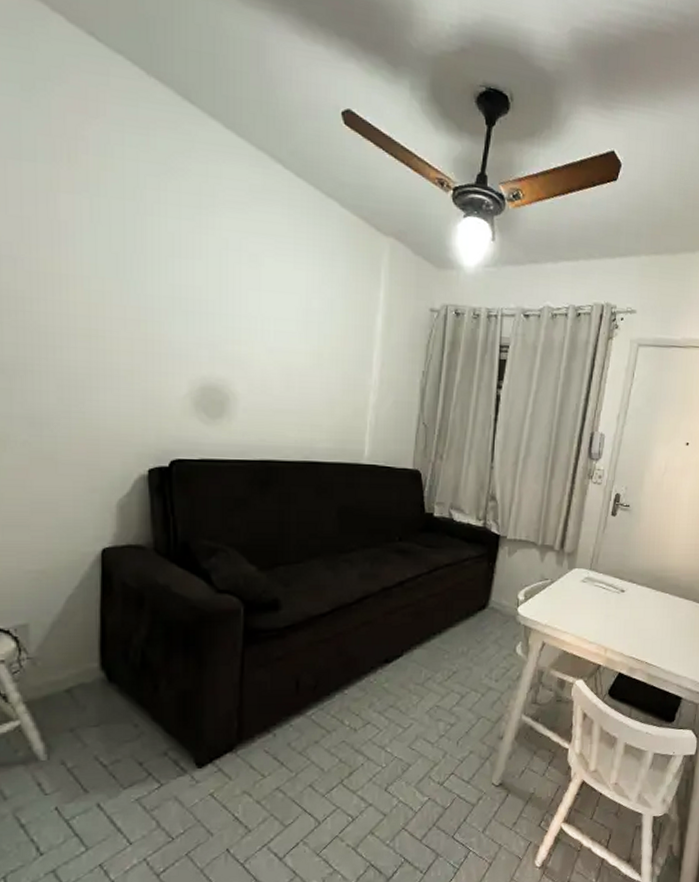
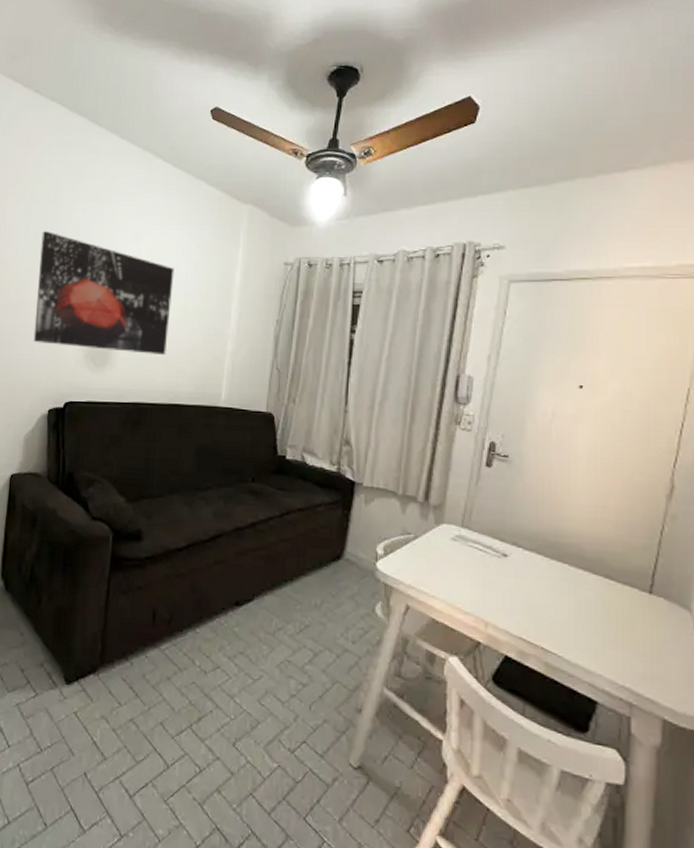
wall art: none [117,238,304,407] -> present [33,230,174,356]

